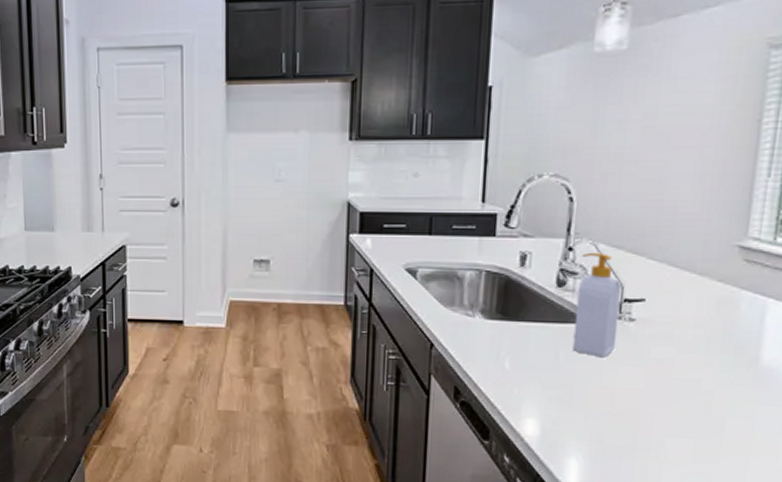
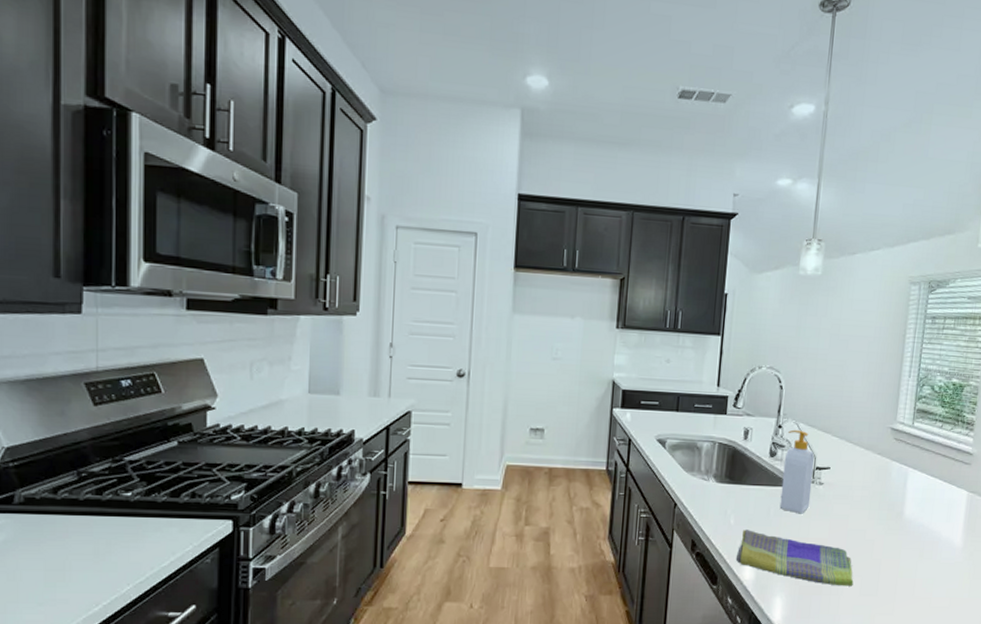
dish towel: none [513,375,683,450] -> present [735,530,854,586]

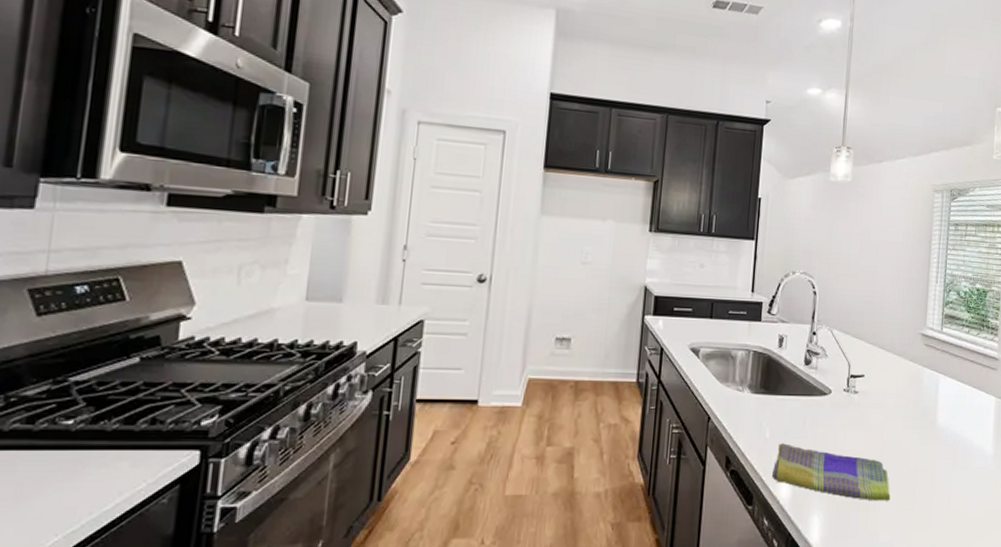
soap bottle: present [779,429,815,514] -> none [815,336,849,425]

